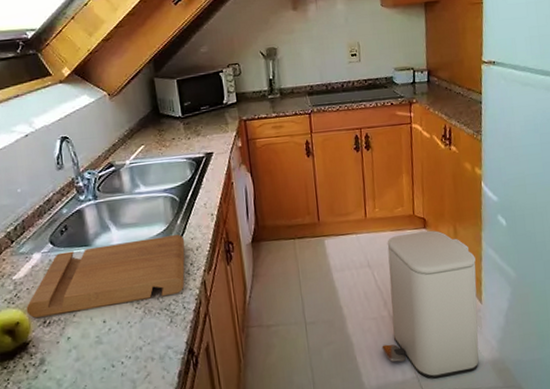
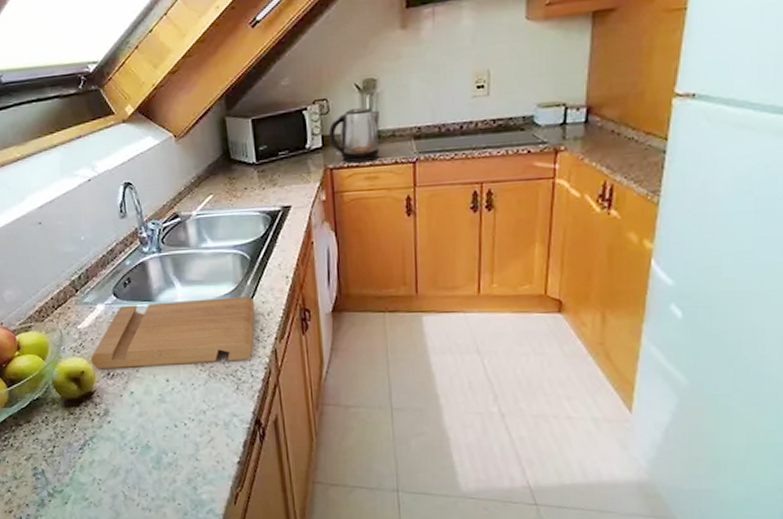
kettle: none [241,70,283,116] -> present [329,107,381,164]
pedal bin: present [382,230,479,379] -> none [486,315,629,492]

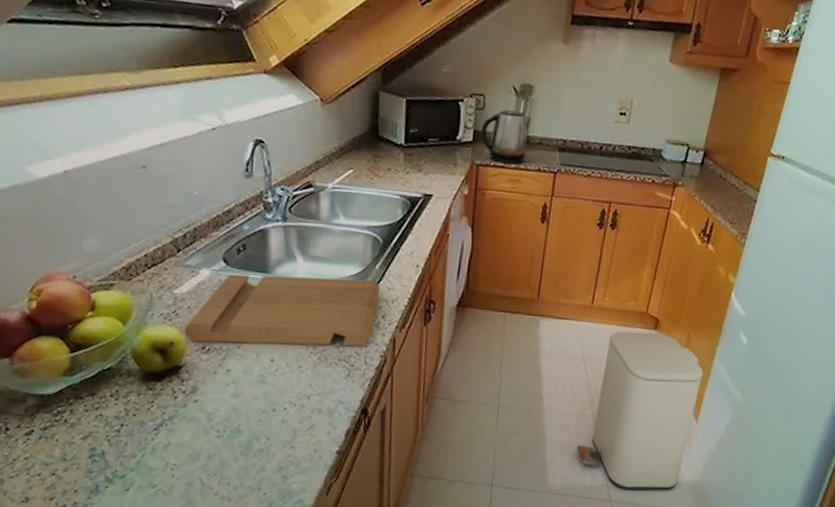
pedal bin: none [486,315,629,492] -> present [576,331,703,491]

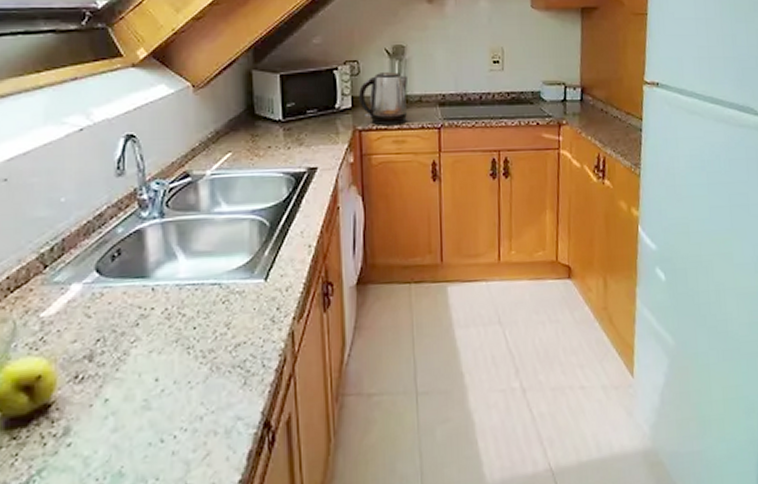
cutting board: present [184,274,381,347] -> none [53,269,272,370]
pedal bin: present [576,331,703,491] -> none [510,281,628,473]

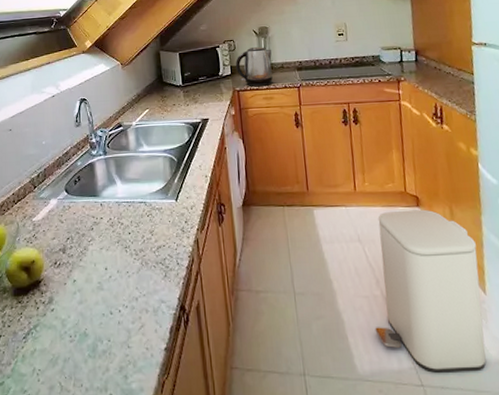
pedal bin: none [510,281,628,473] -> present [375,209,486,373]

